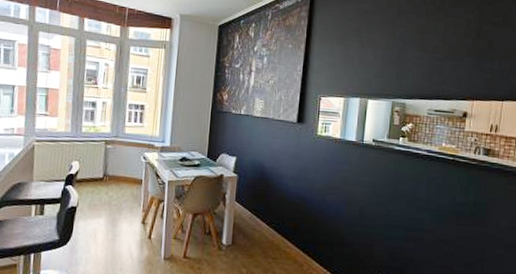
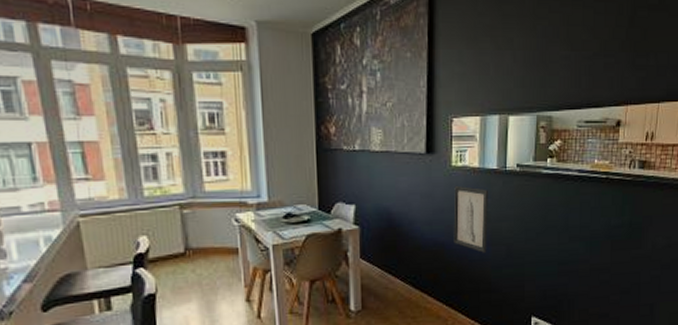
wall art: none [314,151,346,211] -> present [453,185,488,253]

